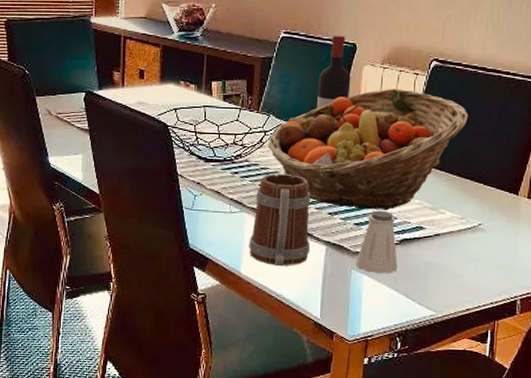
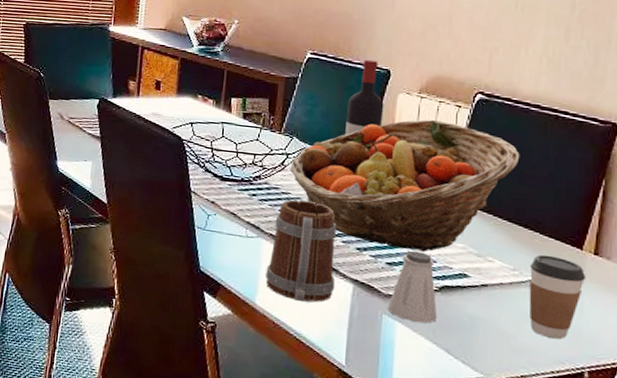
coffee cup: none [474,202,521,274] -> present [529,254,587,339]

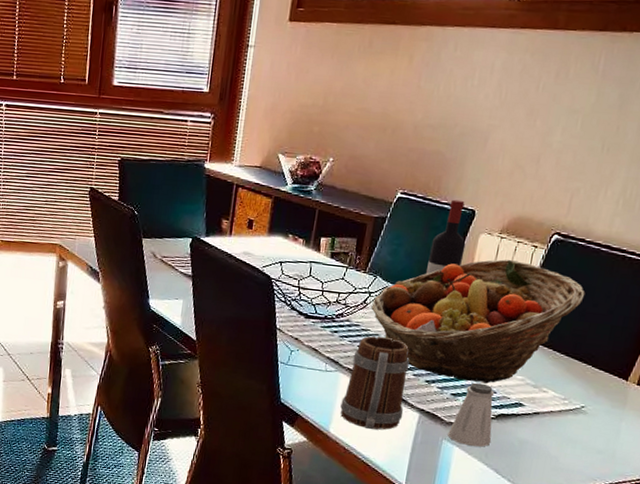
coffee cup: present [529,254,587,339] -> none [571,385,627,460]

